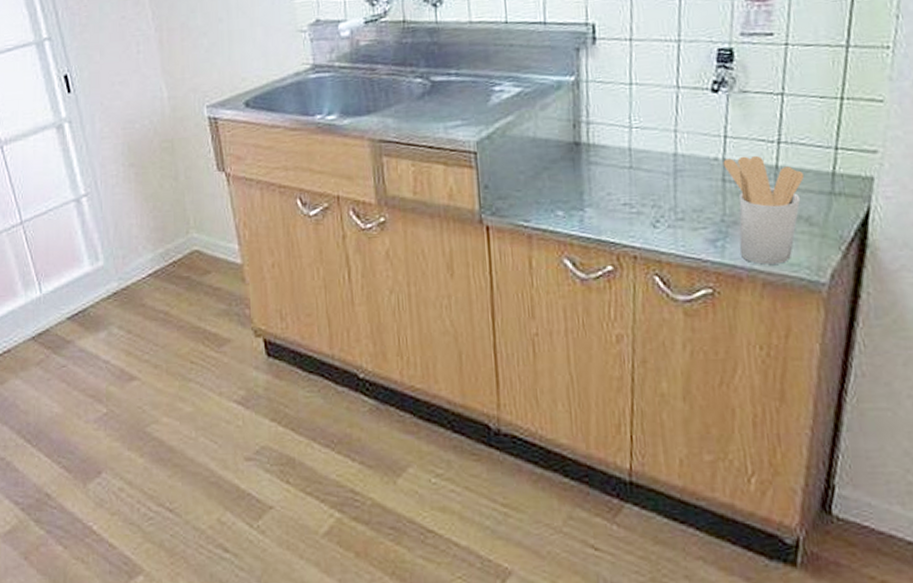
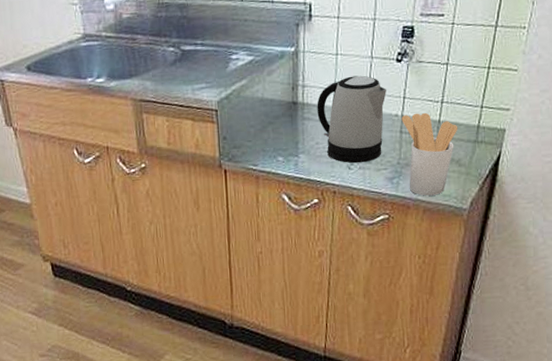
kettle: none [606,109,701,220] -> present [317,75,386,164]

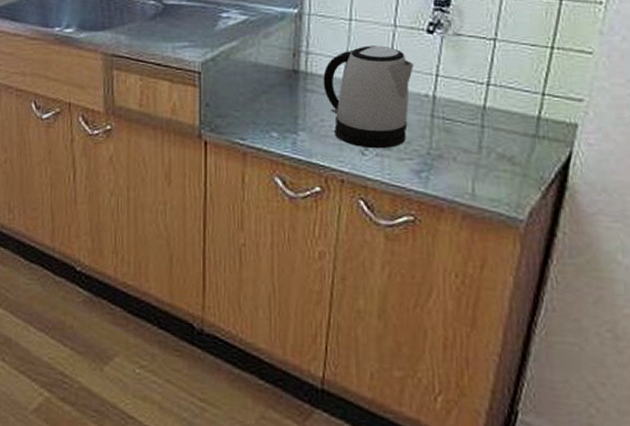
utensil holder: present [401,112,458,196] -> none [433,95,511,199]

